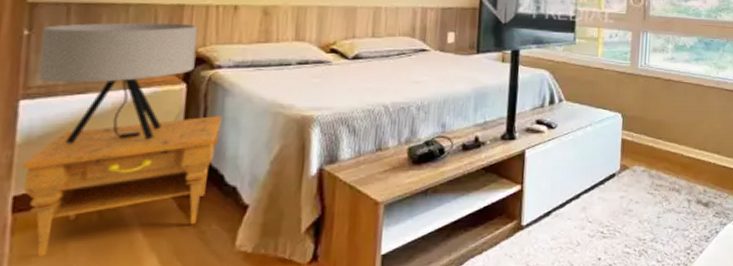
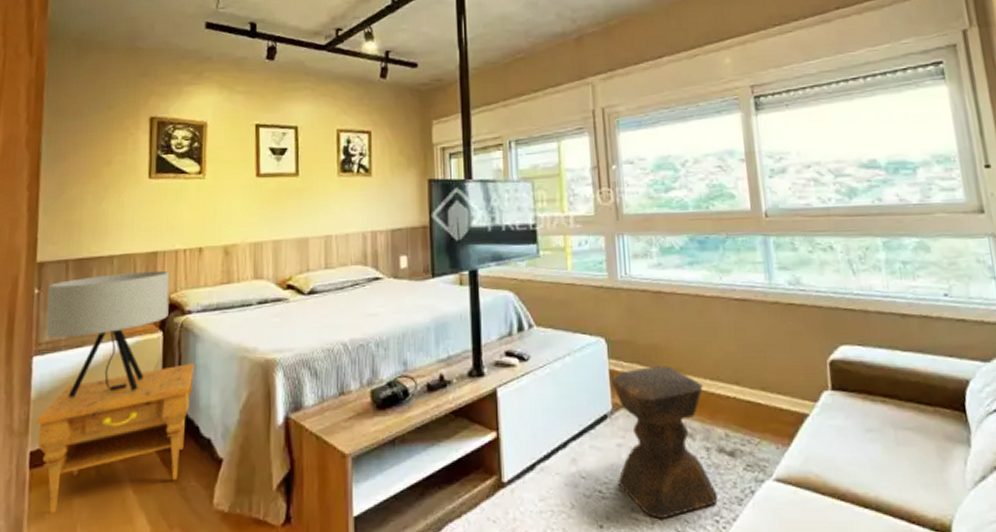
stool: none [617,138,692,253] -> present [611,366,718,520]

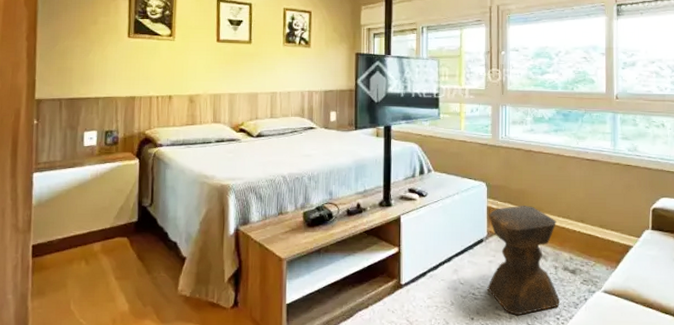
nightstand: present [37,362,195,513] -> none [37,184,165,291]
table lamp: present [46,270,170,398] -> none [44,111,145,206]

